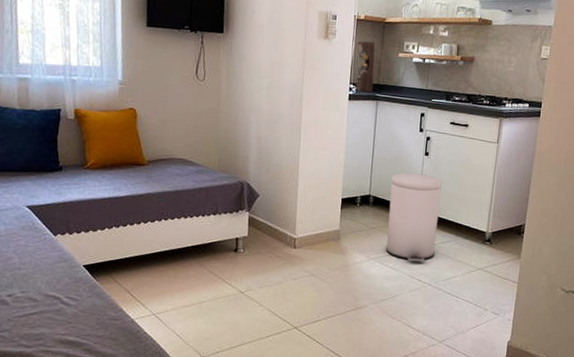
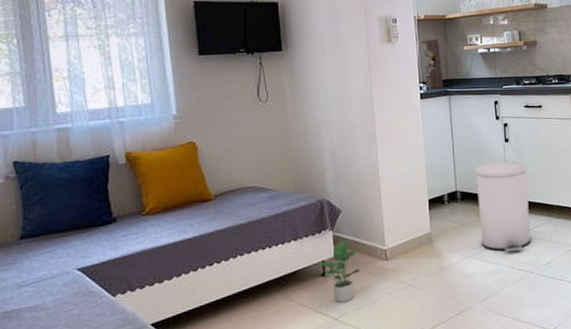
potted plant: none [232,222,272,279] -> present [318,240,361,303]

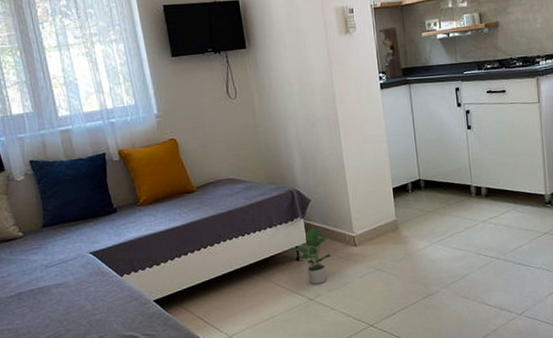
pedal bin: present [476,161,531,252] -> none [439,148,497,239]

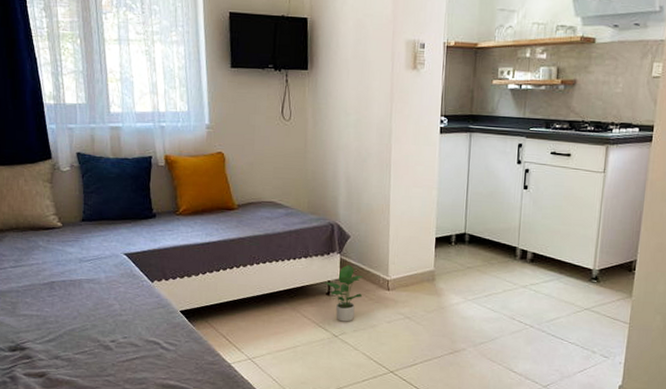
spice rack: present [378,26,403,80] -> none [446,69,467,125]

